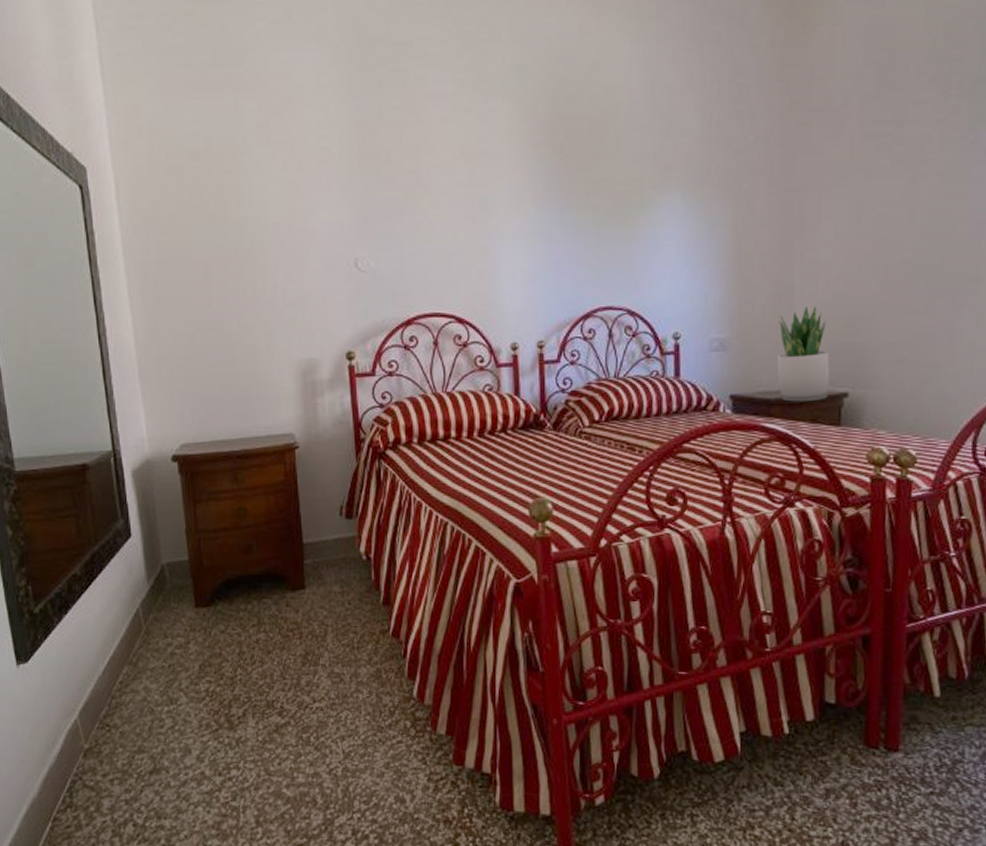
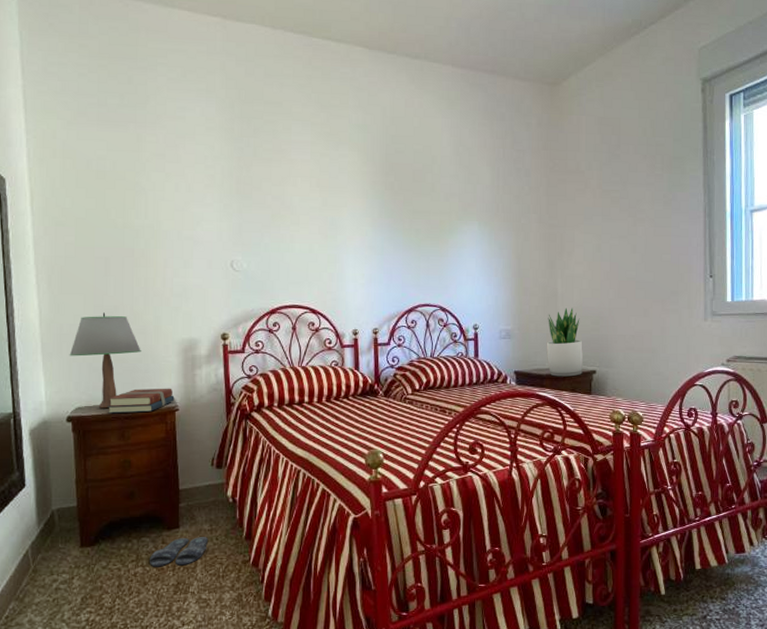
table lamp: none [170,329,252,446] -> present [69,312,141,409]
books: none [216,420,294,452] -> present [107,388,175,414]
slippers: none [272,600,340,634] -> present [149,537,209,567]

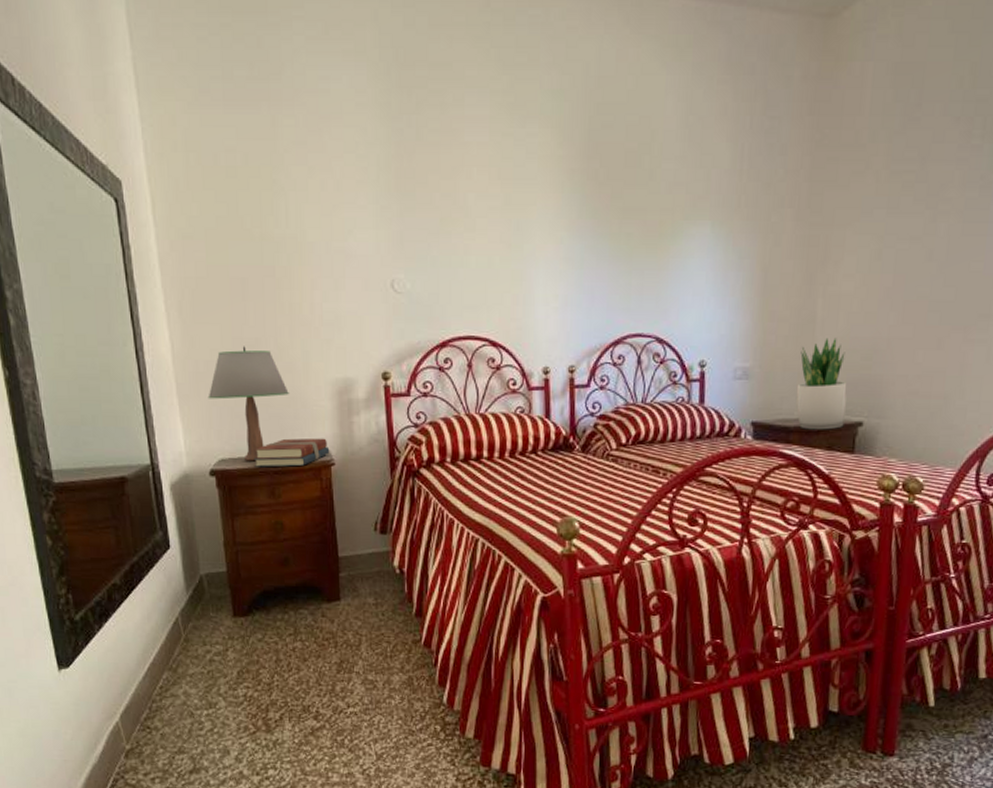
slippers: present [149,537,209,567] -> none [308,611,374,643]

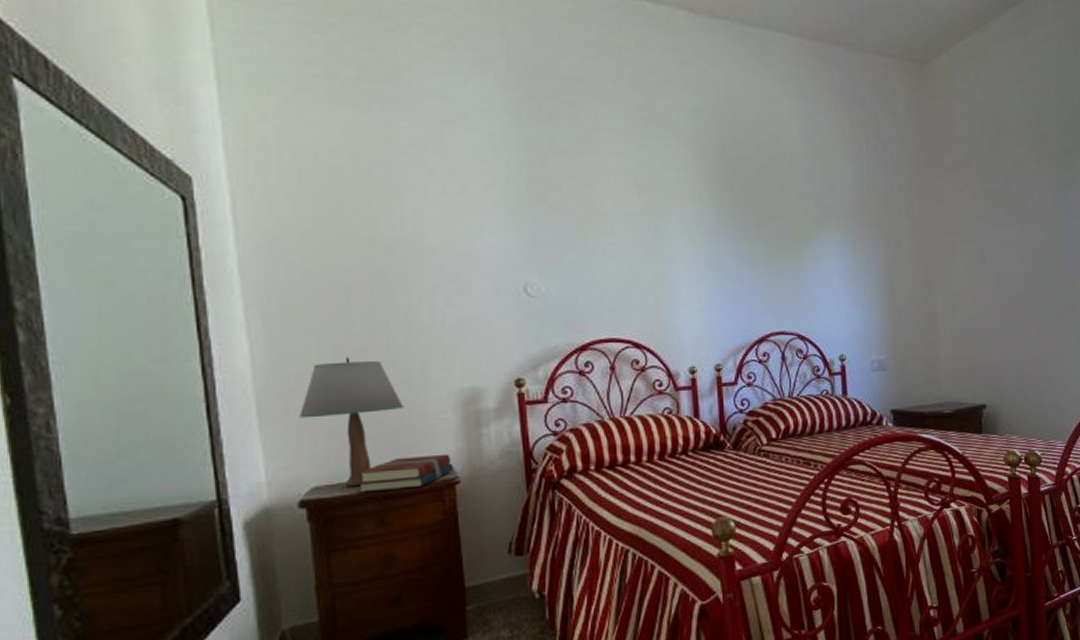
planter: present [796,337,847,430] -> none [927,330,971,414]

